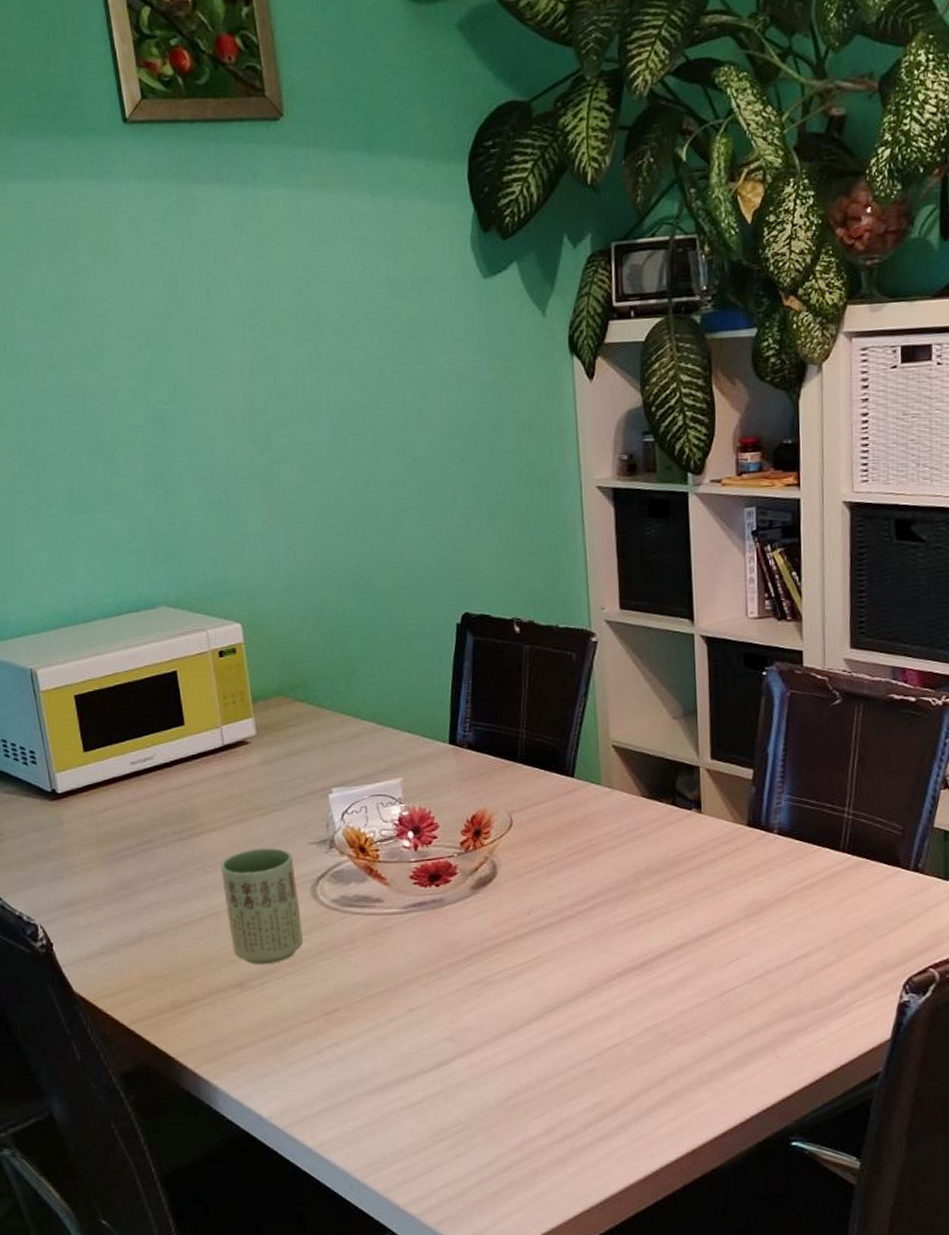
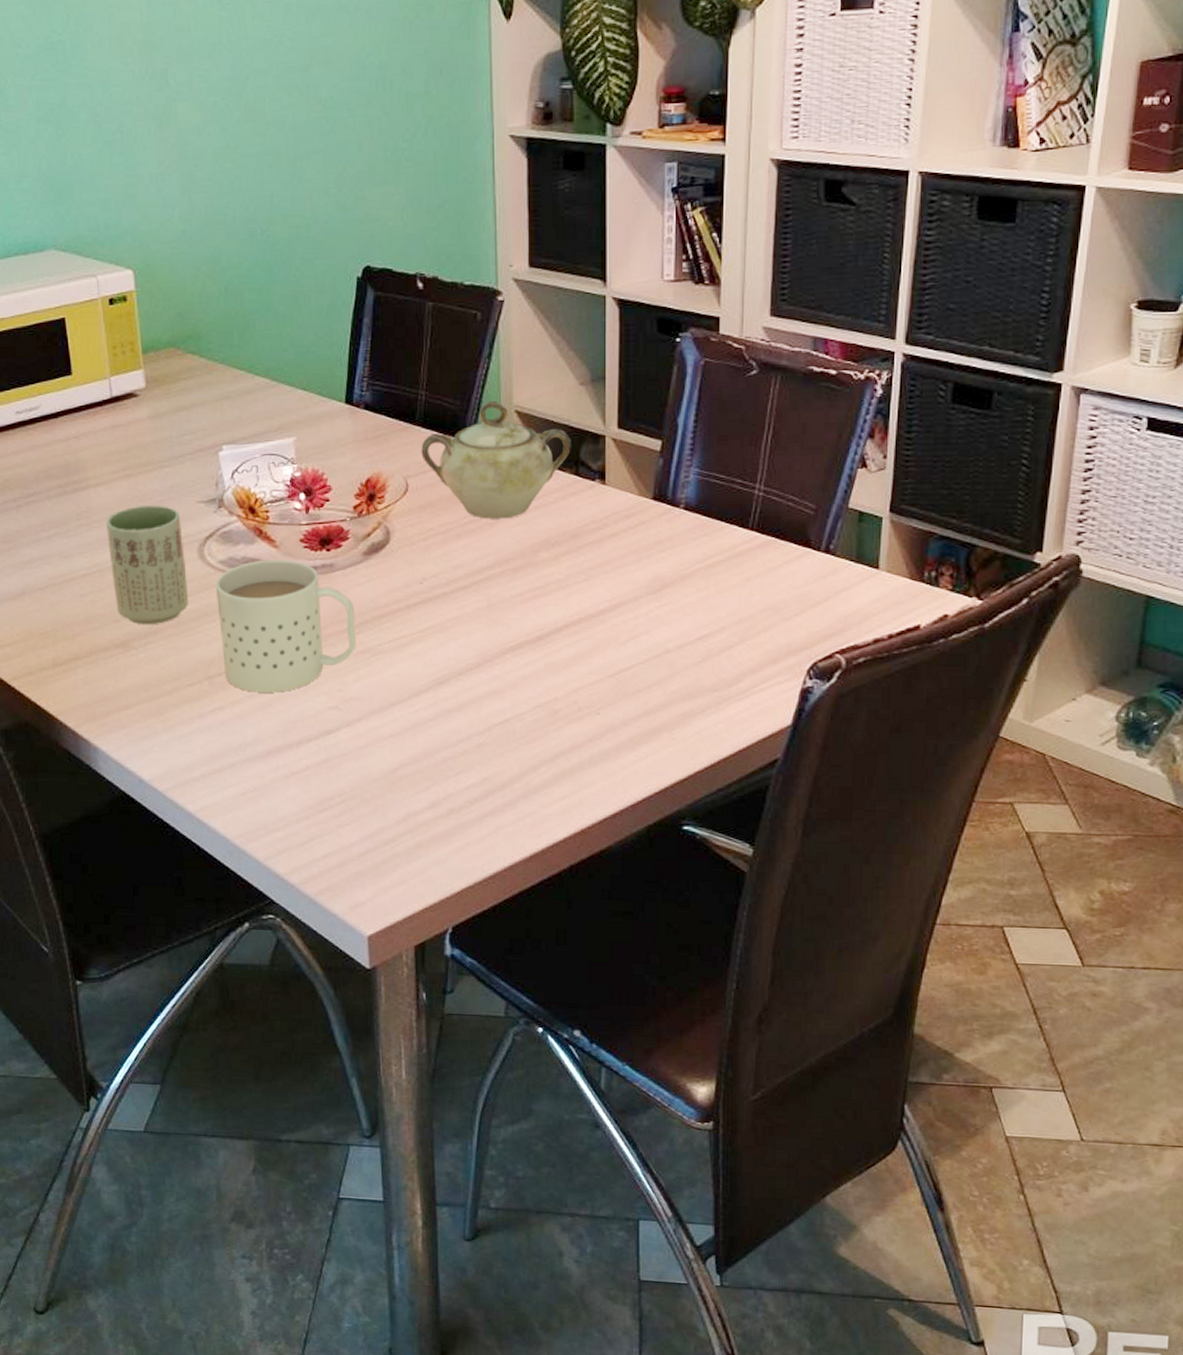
mug: none [329,896,467,1027] -> present [215,560,356,693]
sugar bowl: none [523,736,667,850] -> present [421,400,571,519]

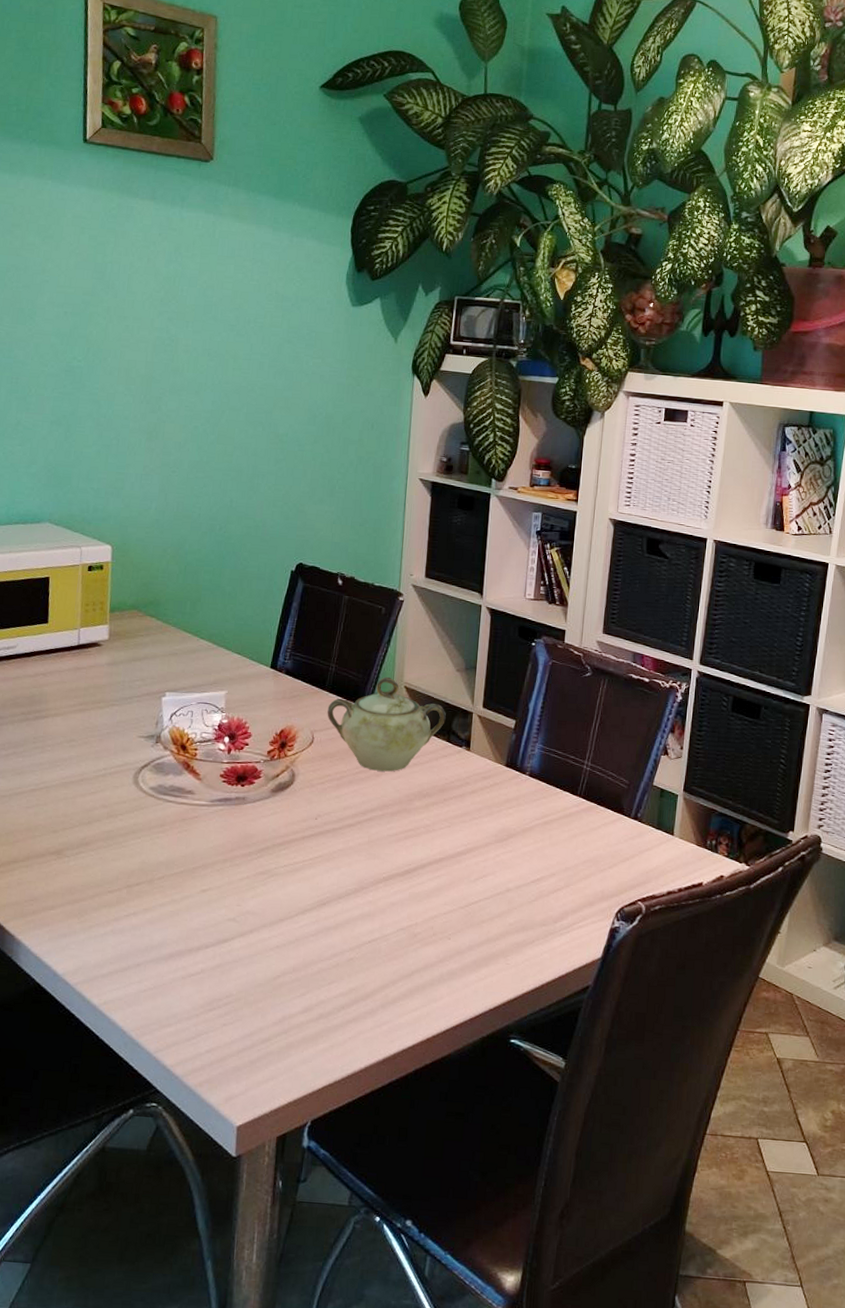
cup: present [106,504,189,625] -> none [56,735,123,837]
mug: present [215,560,356,693] -> none [142,789,259,904]

